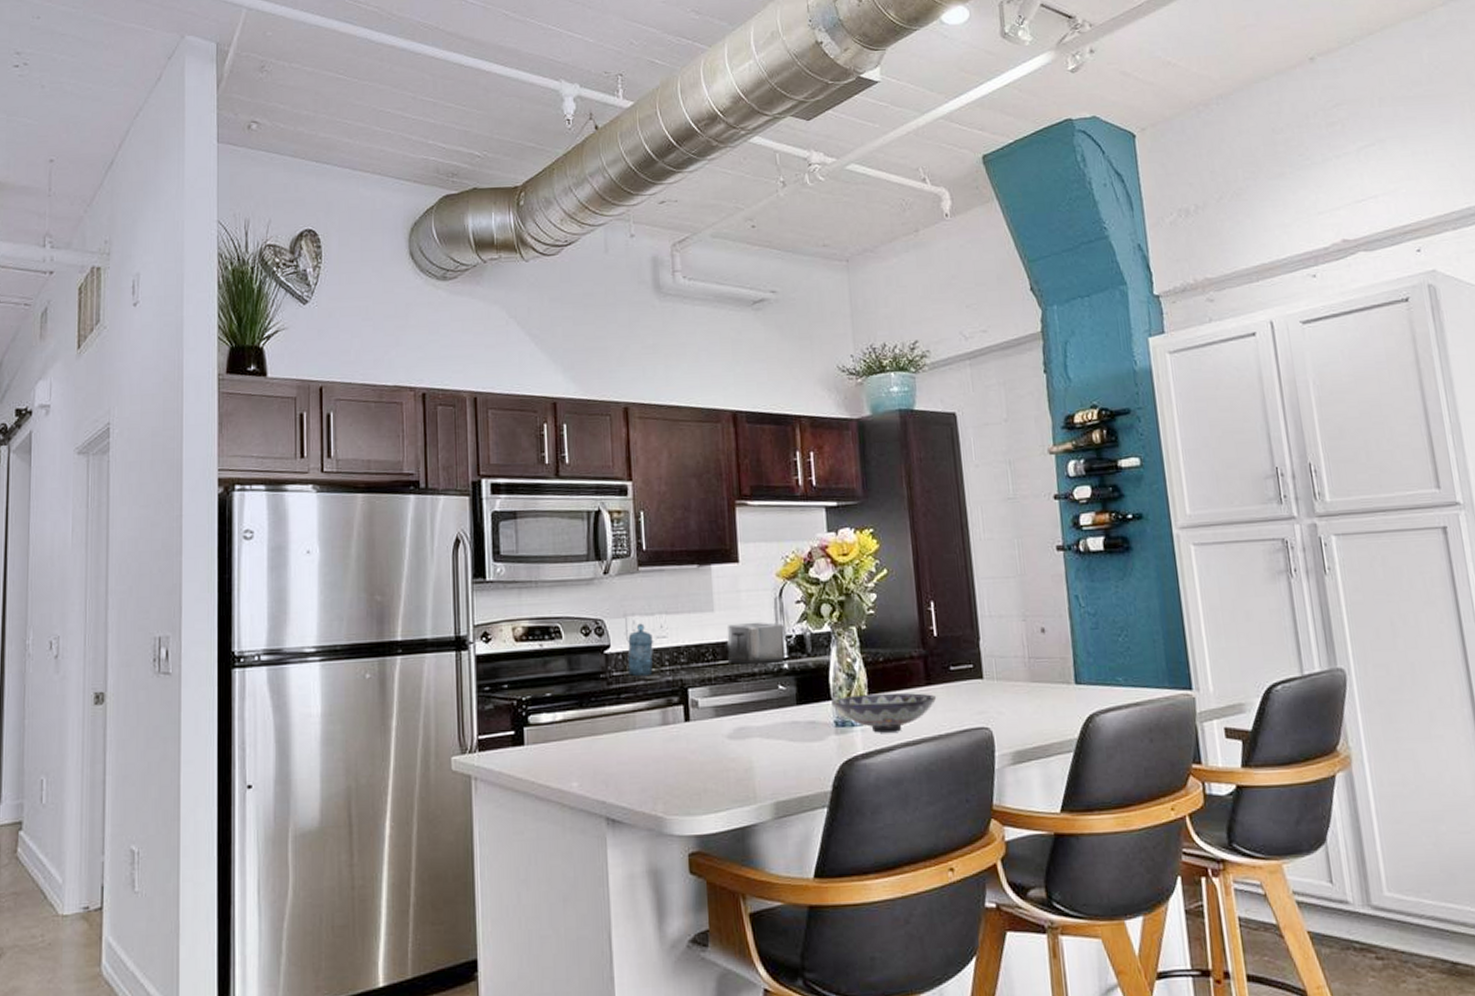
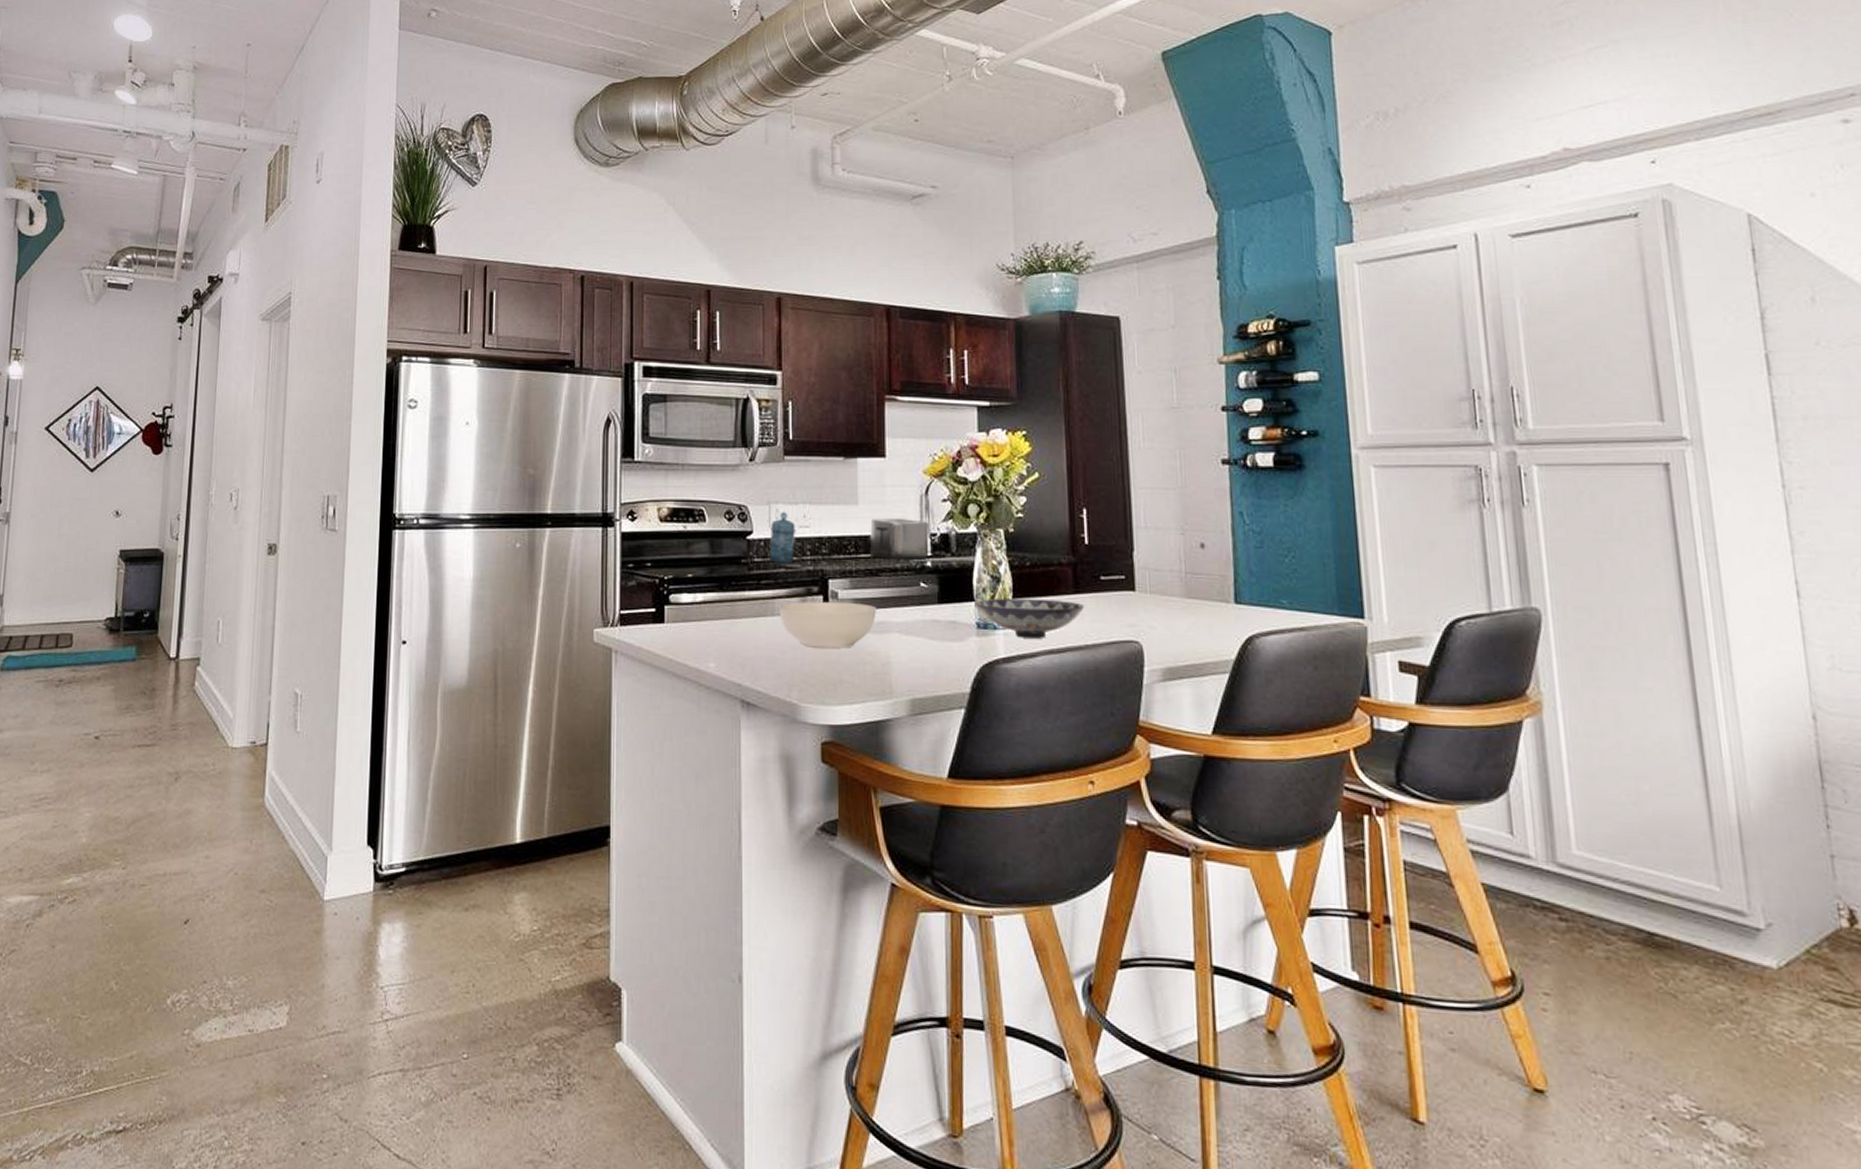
bowl: none [639,710,738,759] -> present [778,601,878,648]

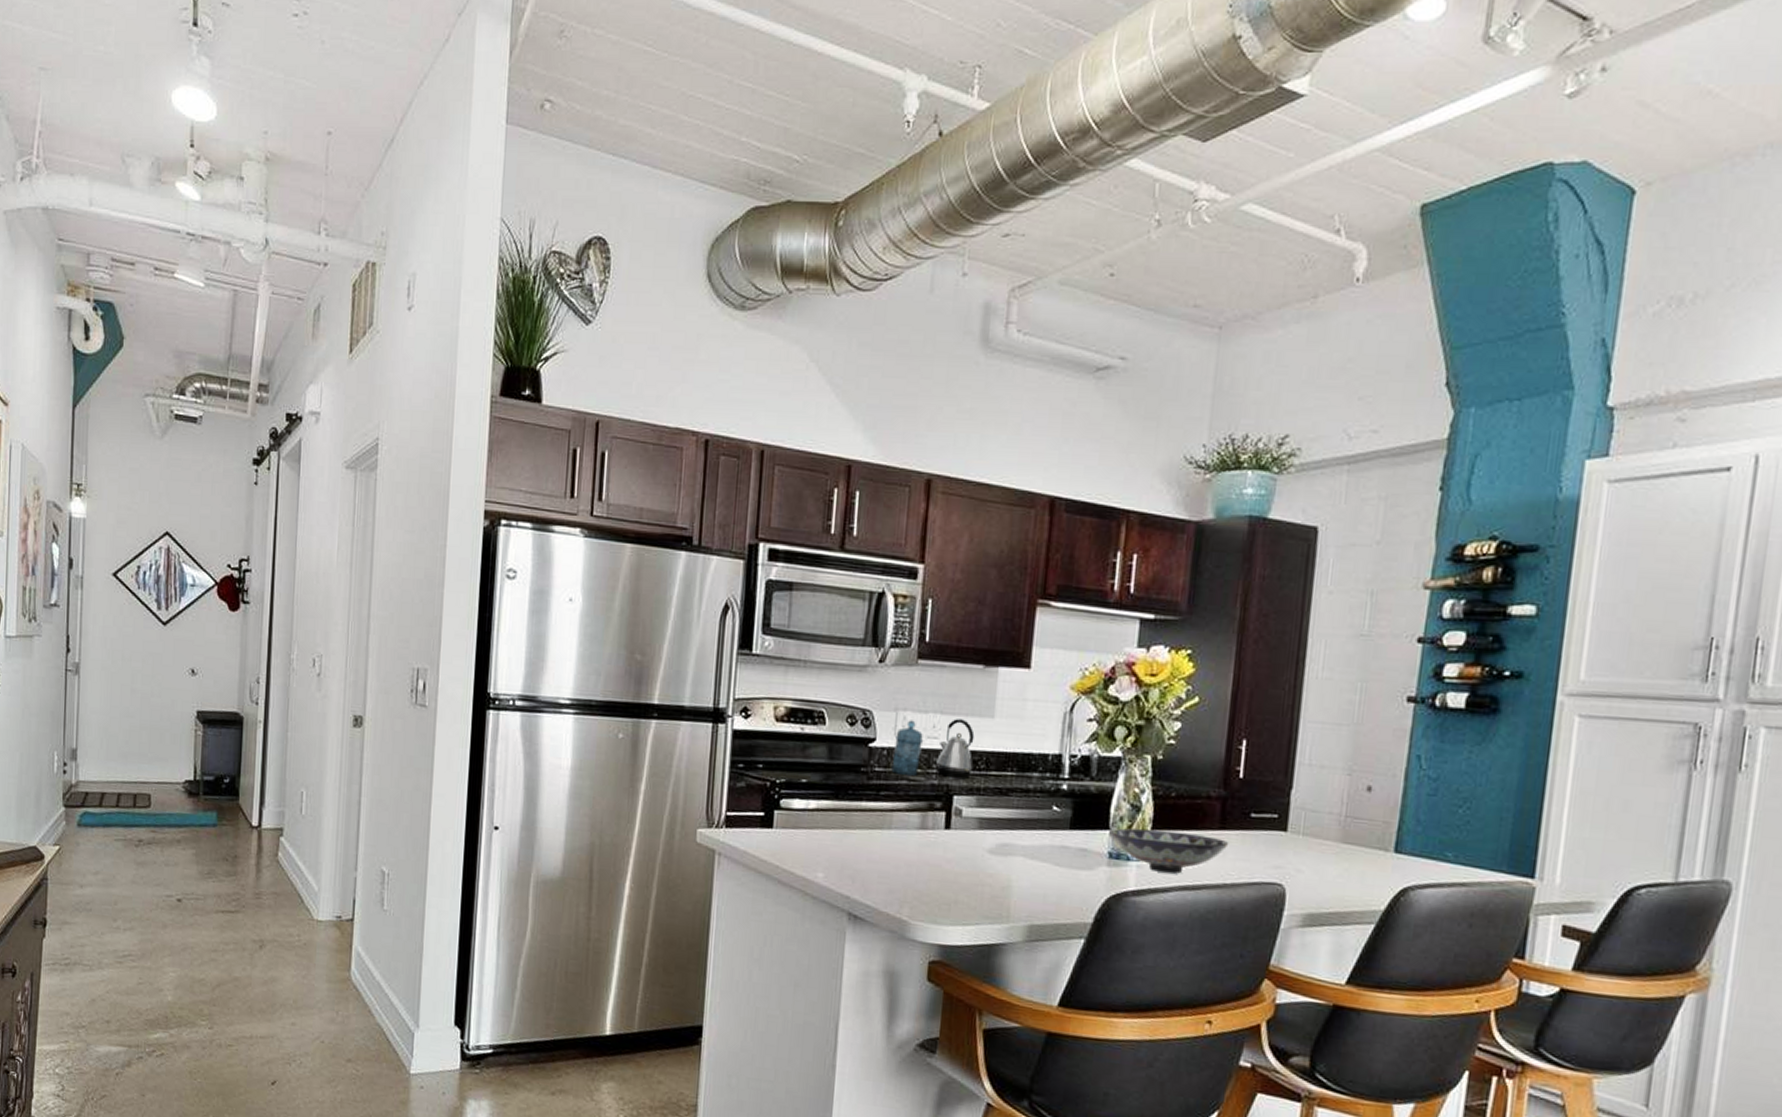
bowl: present [778,601,878,648] -> none [896,816,1003,868]
kettle: none [809,508,844,563] -> present [935,719,975,779]
toaster: present [867,517,930,562] -> none [1000,734,1071,784]

